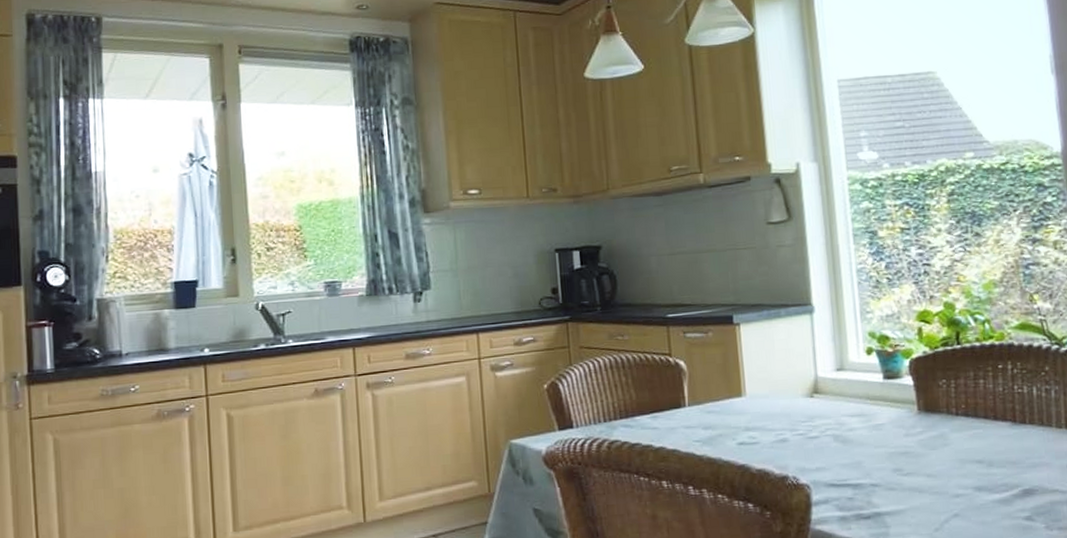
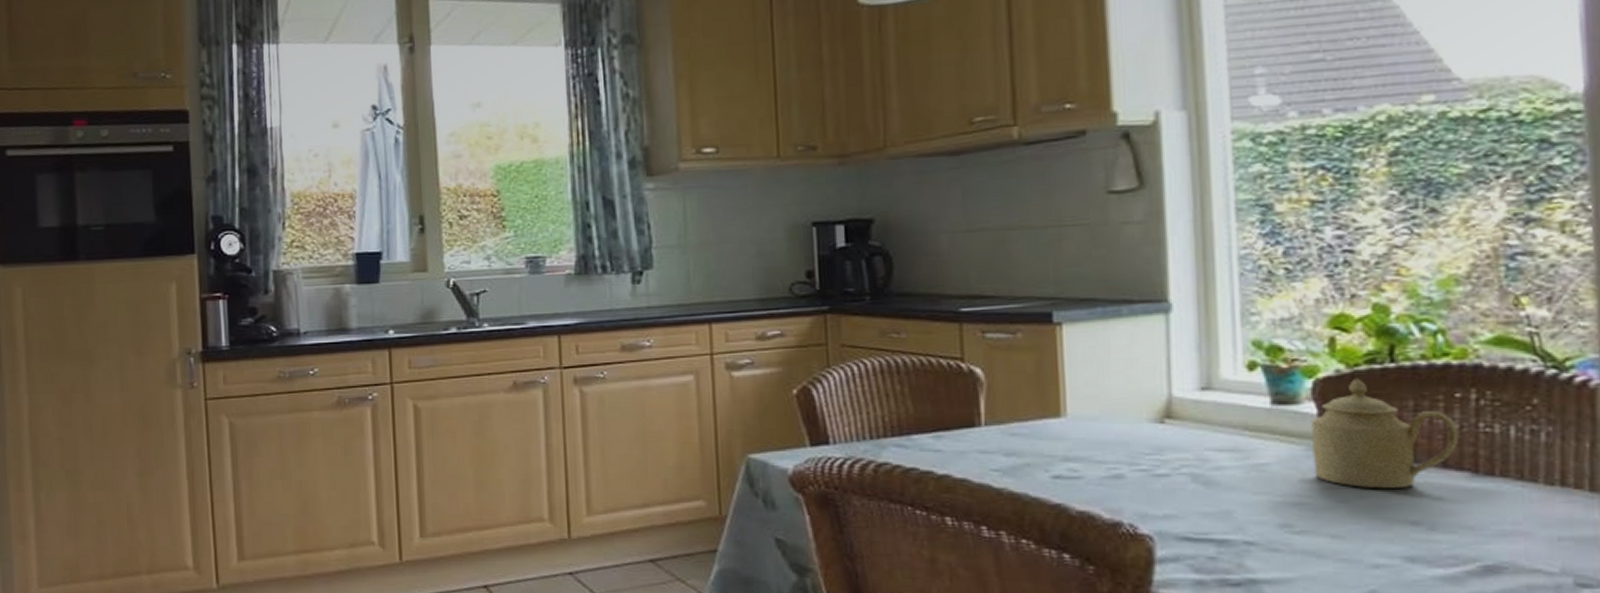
sugar bowl: none [910,357,1003,438] -> present [1311,378,1460,490]

